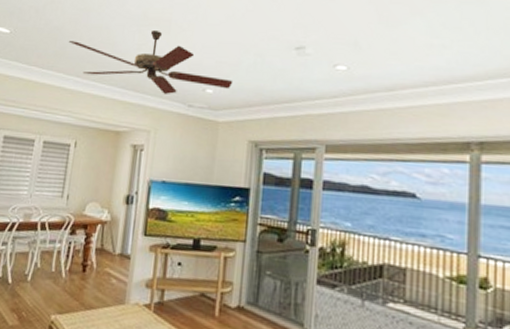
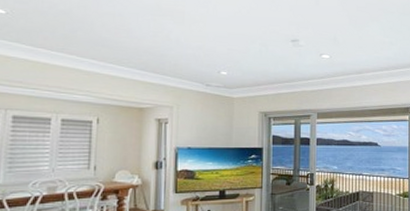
ceiling fan: present [69,29,233,94] -> none [80,19,244,76]

